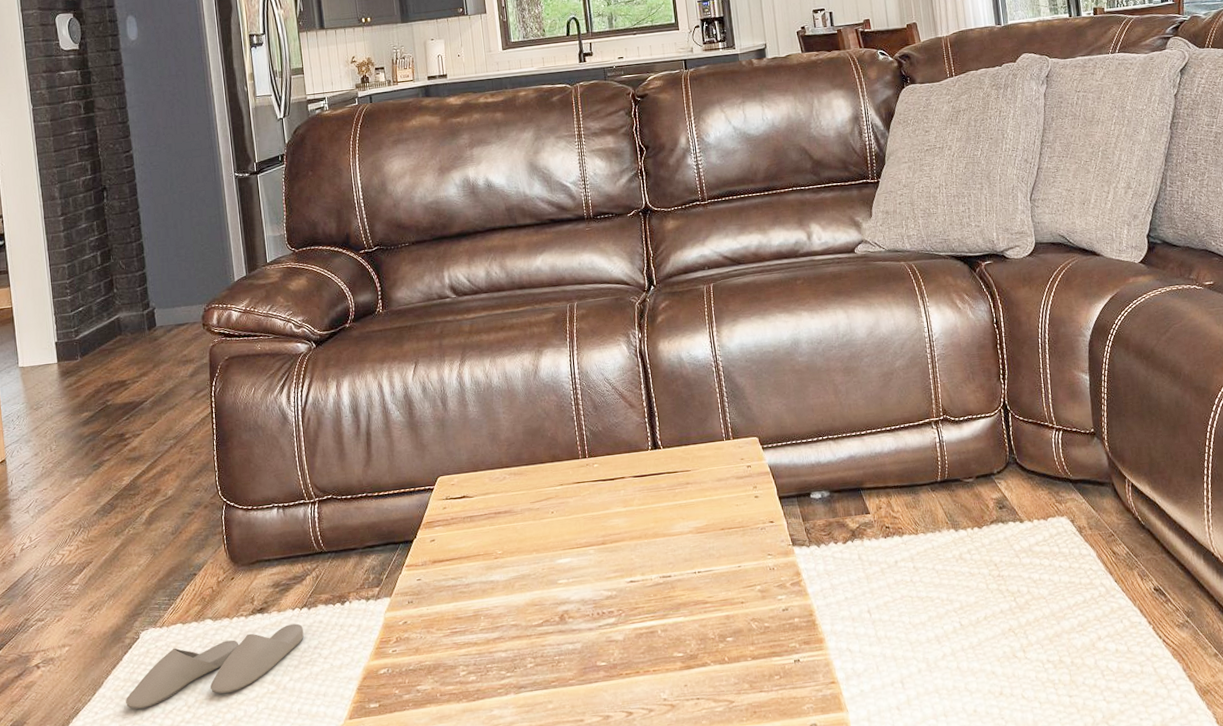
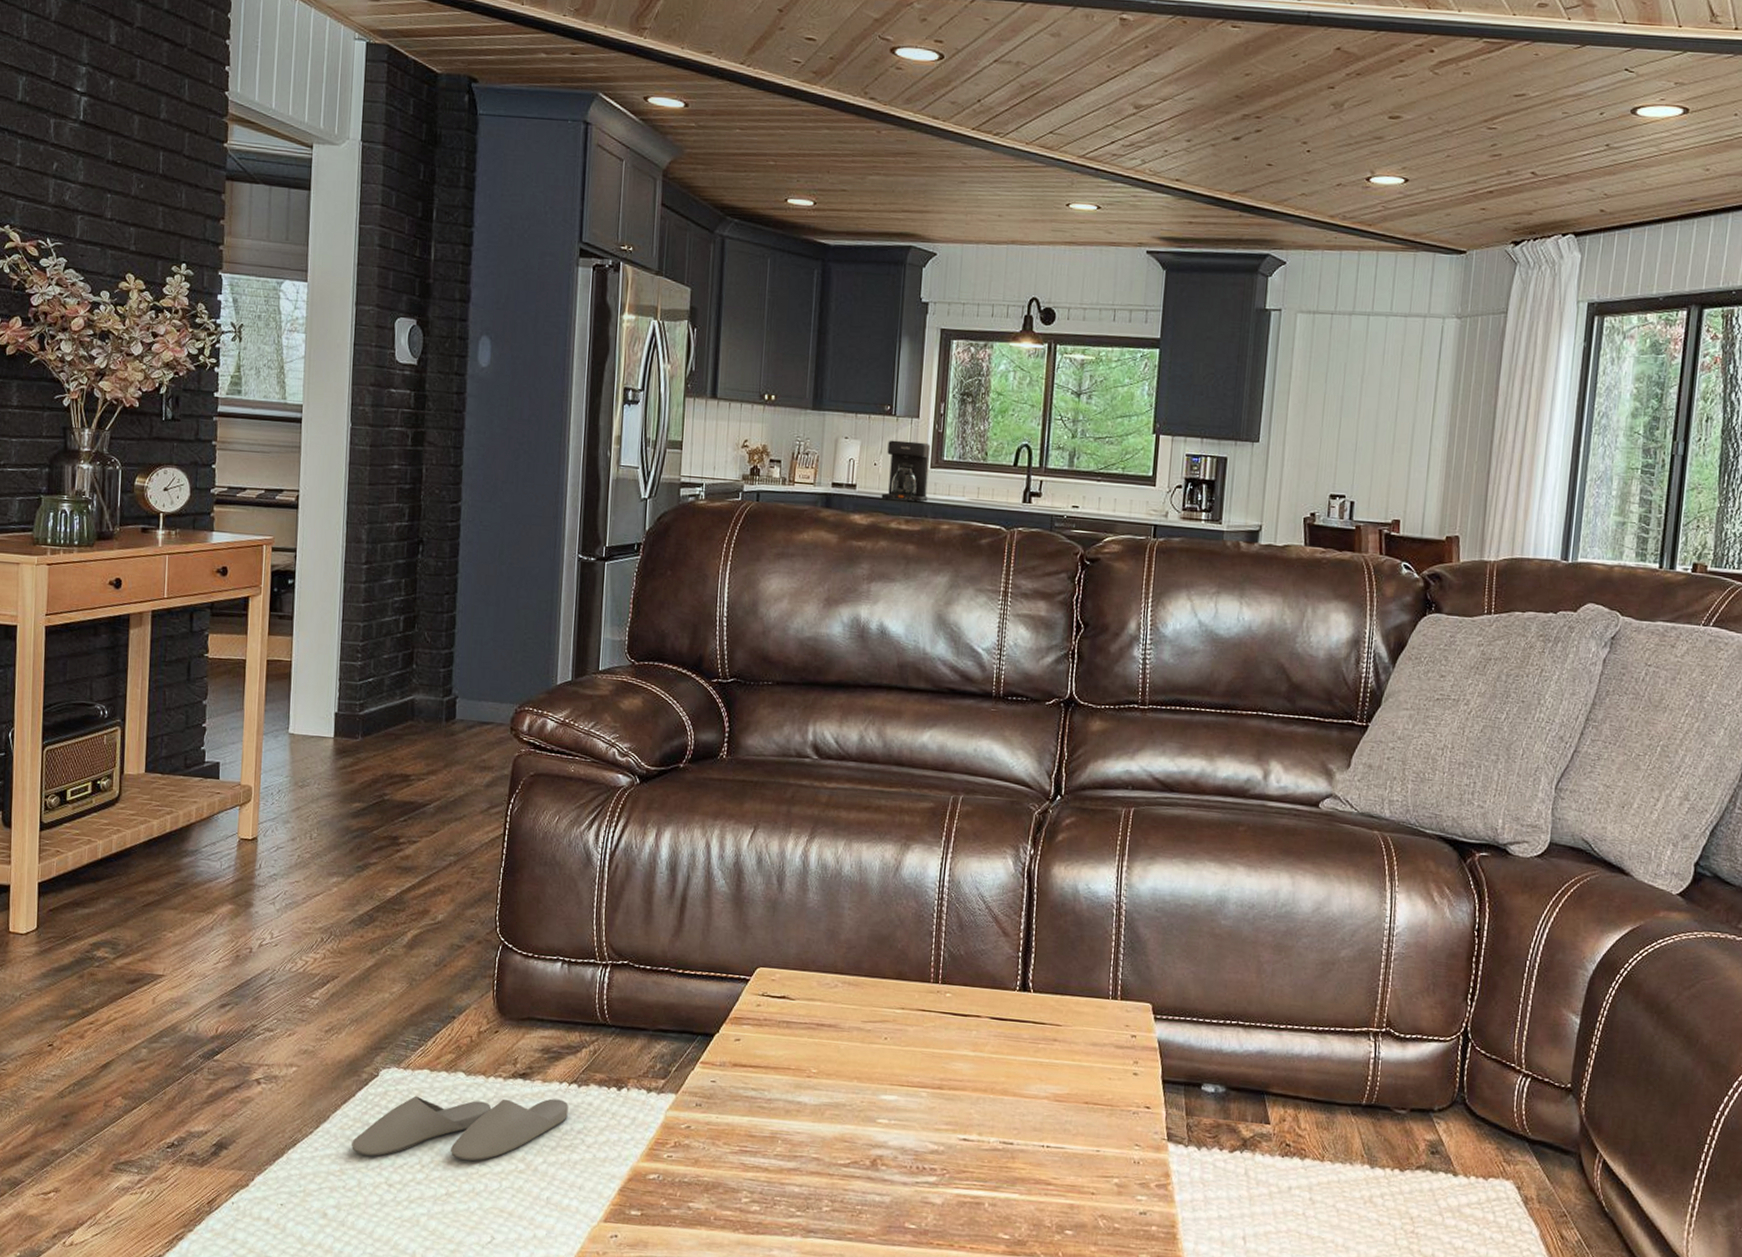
coffee maker: none [465,31,505,82] -> present [881,440,931,503]

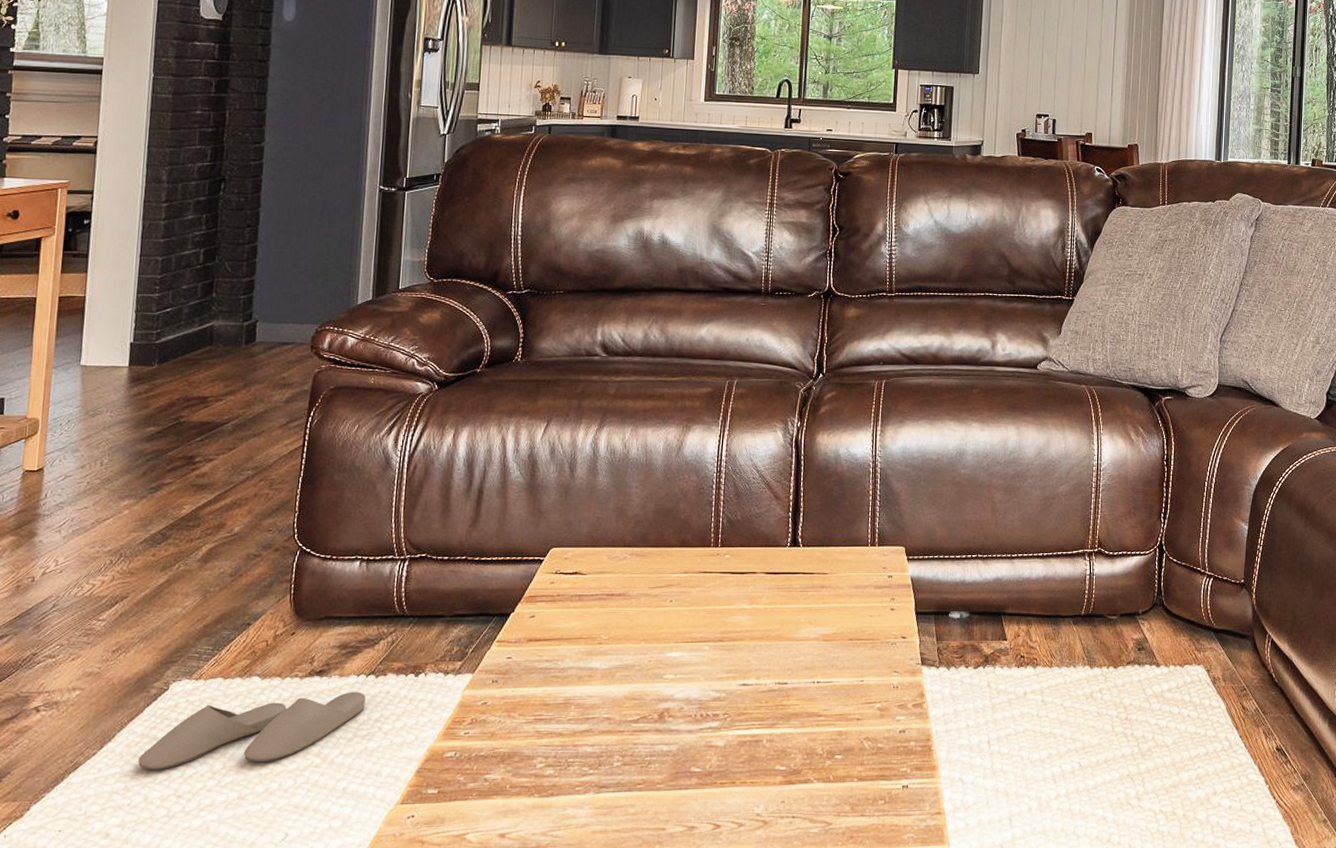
coffee maker: present [881,440,931,503] -> none [661,78,704,131]

